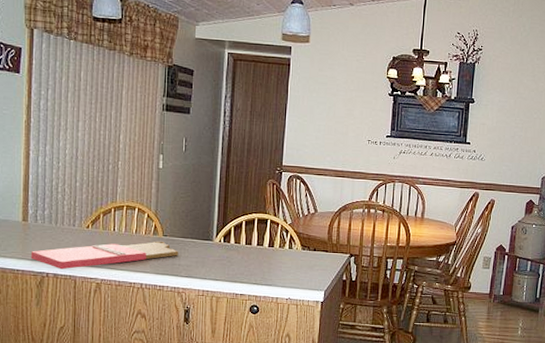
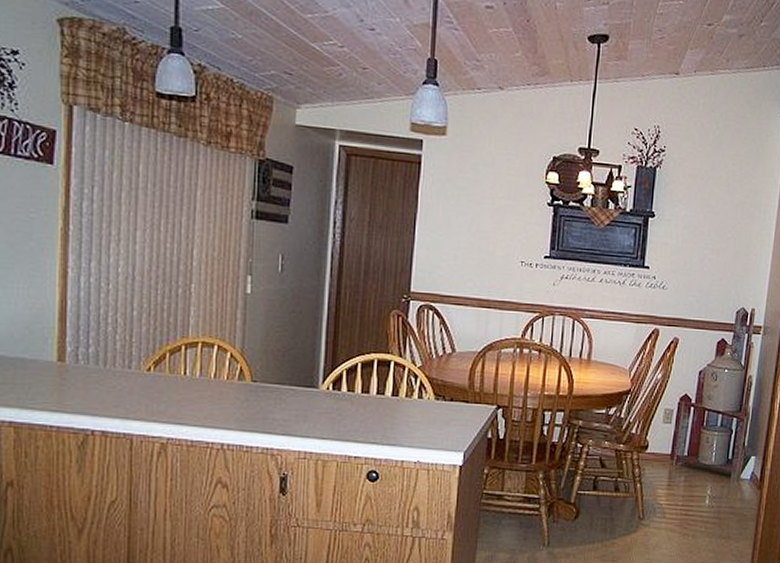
cutting board: present [30,241,179,270] -> none [69,388,273,426]

